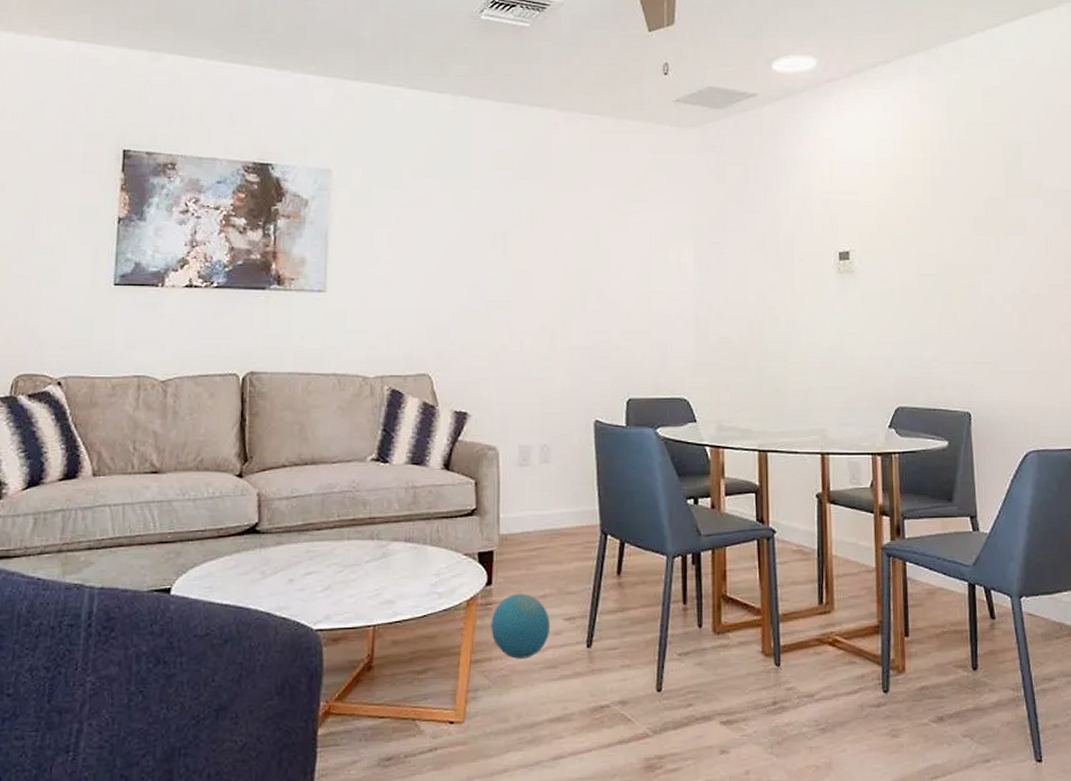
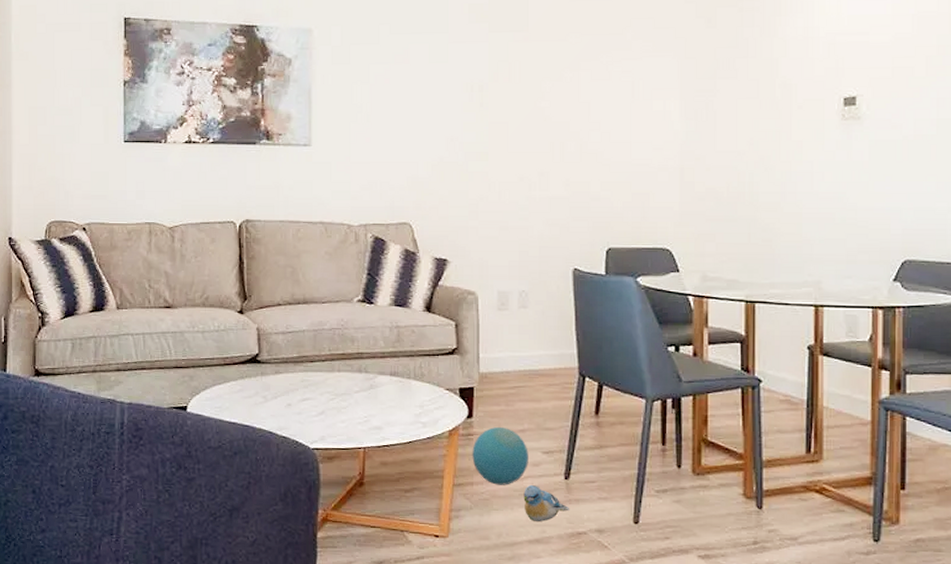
plush toy: none [544,655,593,697] -> present [523,484,570,522]

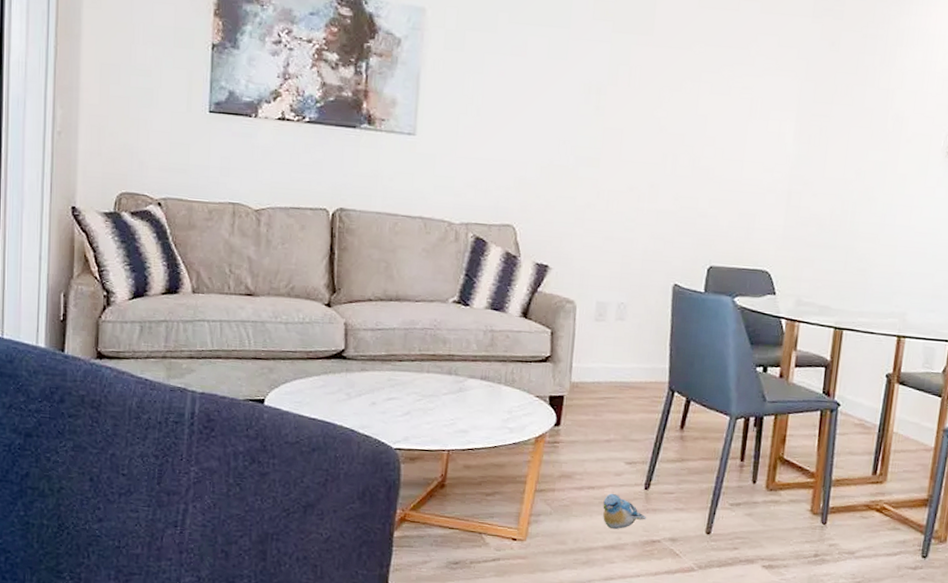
ball: present [472,426,528,485] -> none [556,435,612,493]

